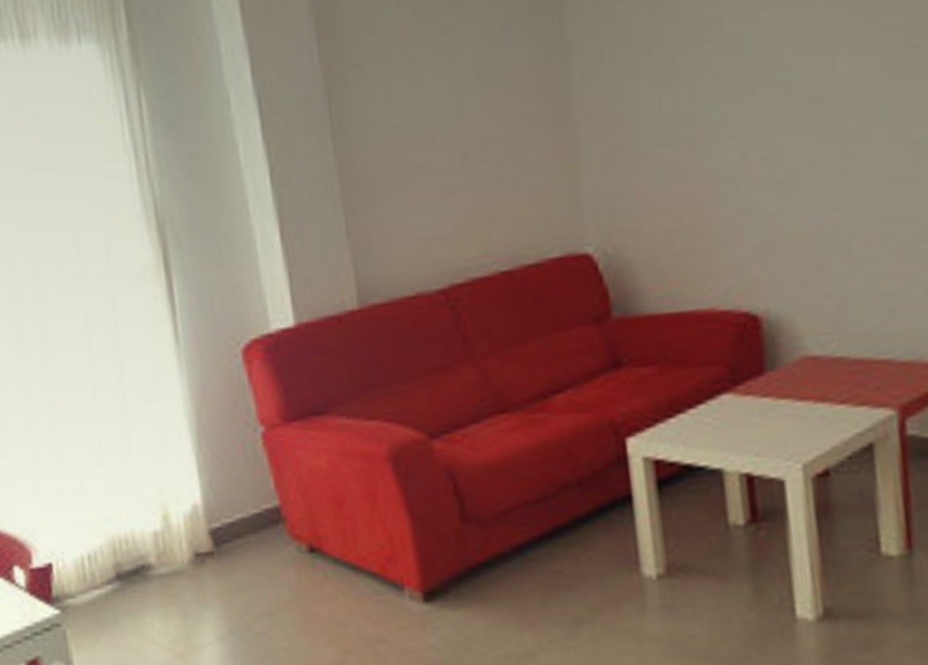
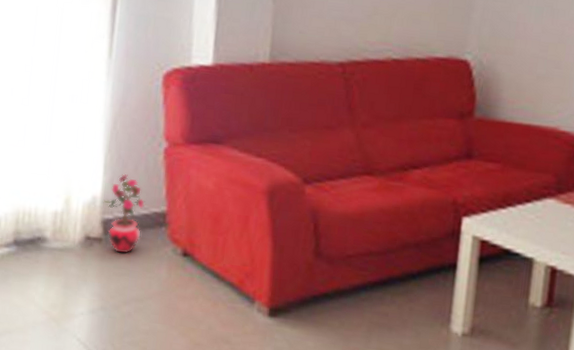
potted plant: none [206,472,257,565] -> present [103,174,145,254]

